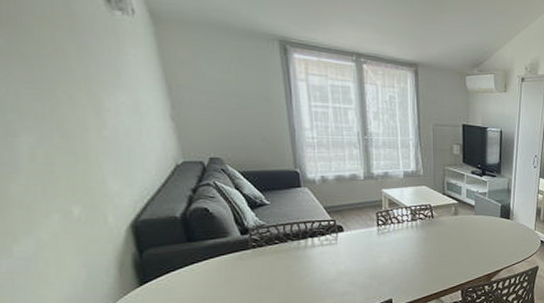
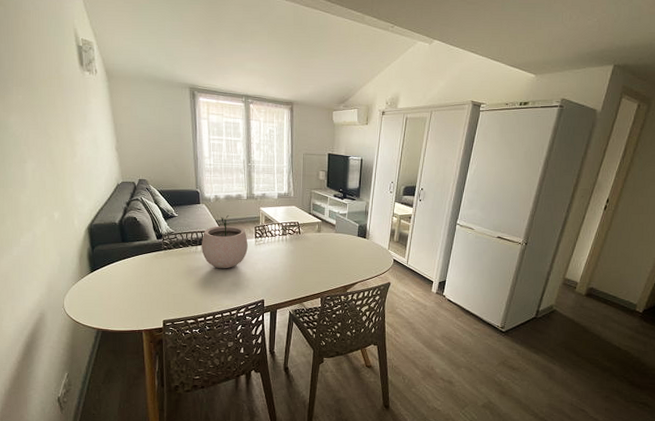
plant pot: none [306,200,368,267] -> present [201,215,248,269]

